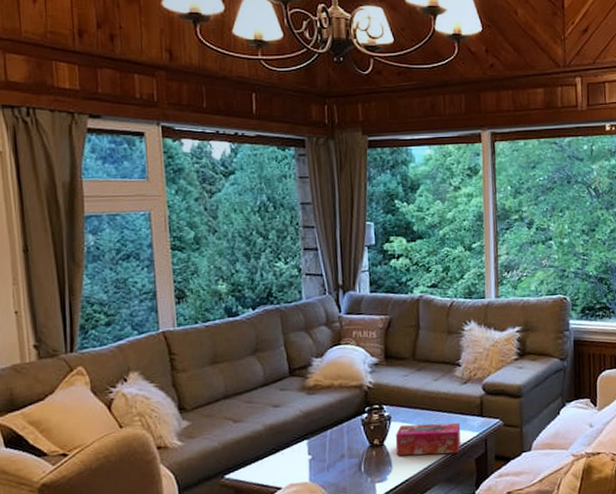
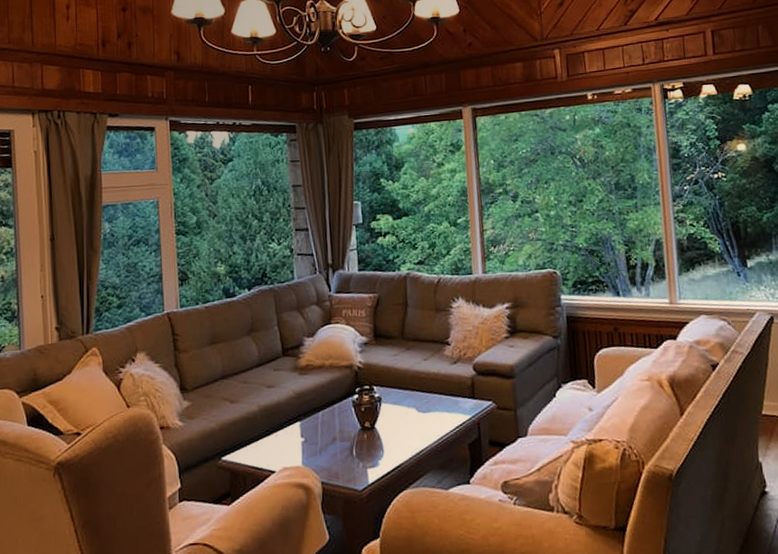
tissue box: present [395,422,461,456] -> none [386,405,453,440]

